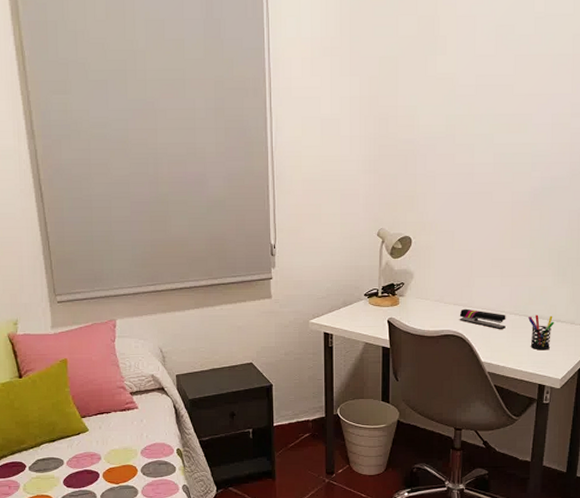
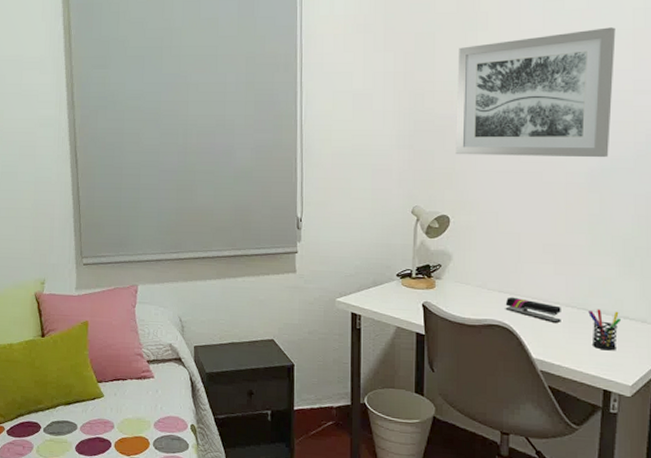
wall art: none [417,53,558,178] -> present [455,27,616,158]

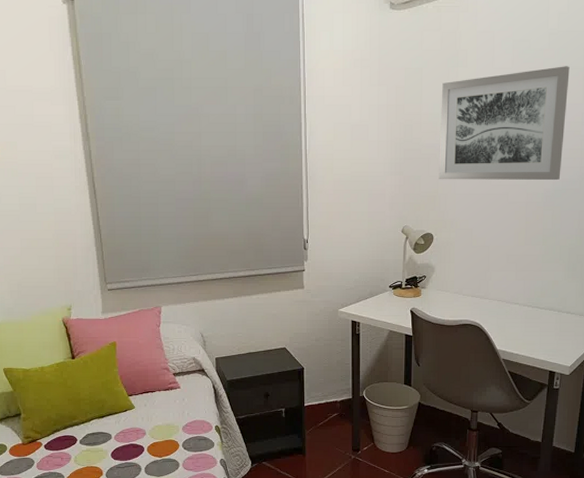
stapler: present [505,297,561,323] -> none [476,300,520,319]
pen holder: present [588,309,622,351] -> none [540,306,565,340]

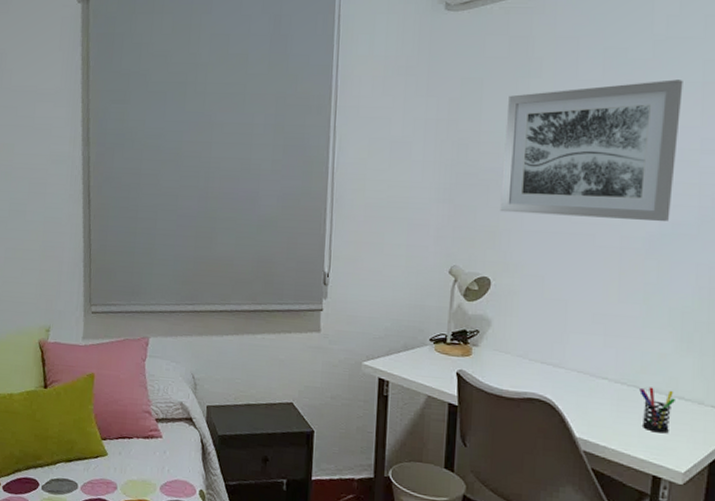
pen holder: none [540,306,565,340] -> present [639,387,677,434]

